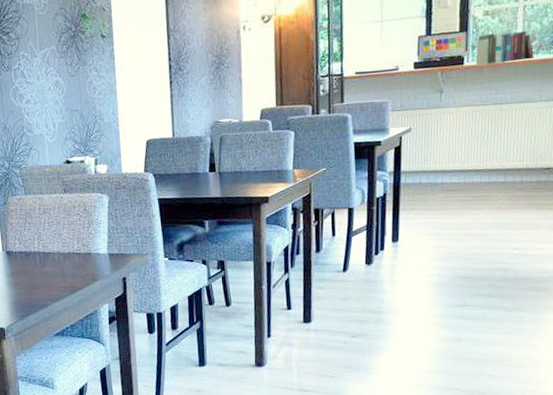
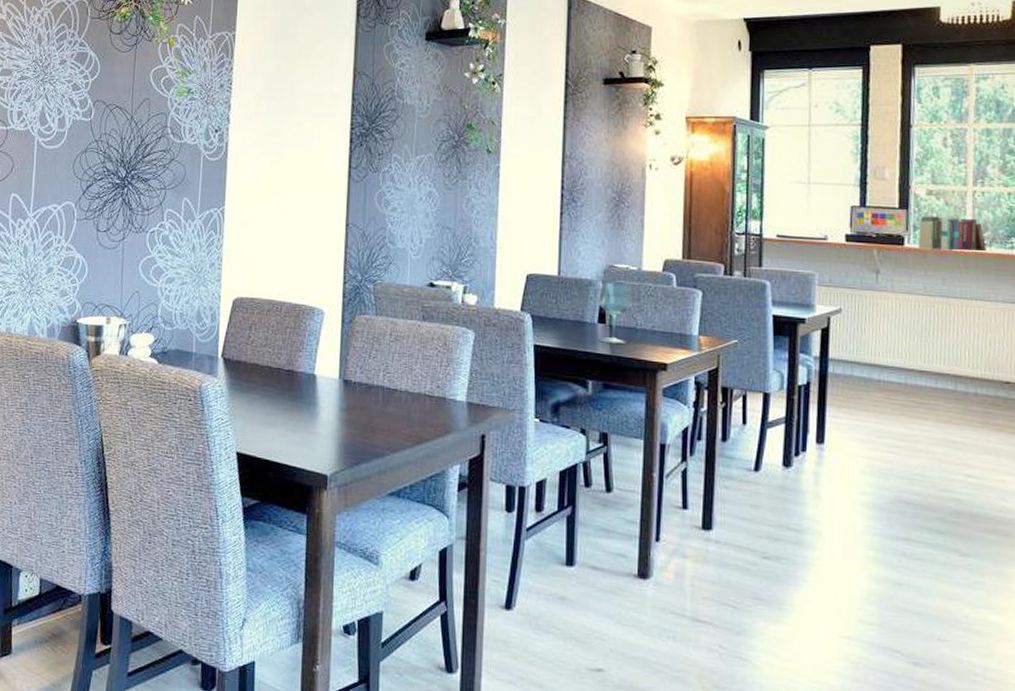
wine glass: none [208,135,238,188] -> present [599,282,633,345]

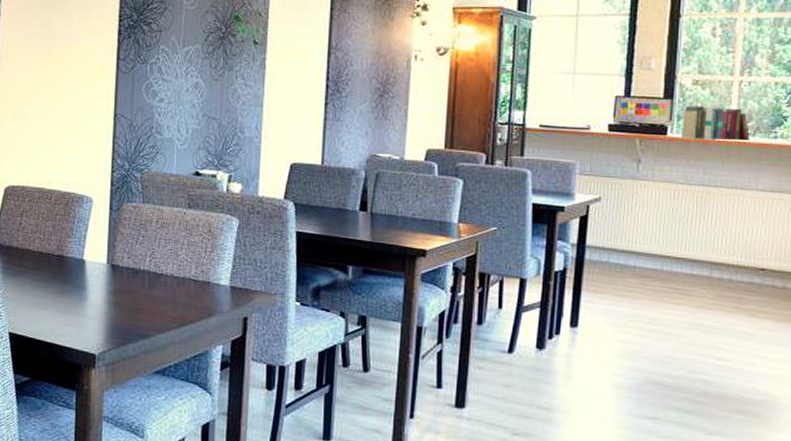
wine glass: present [599,282,633,345] -> none [361,171,395,232]

